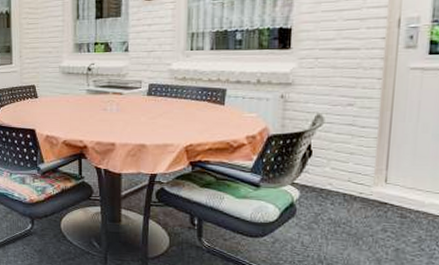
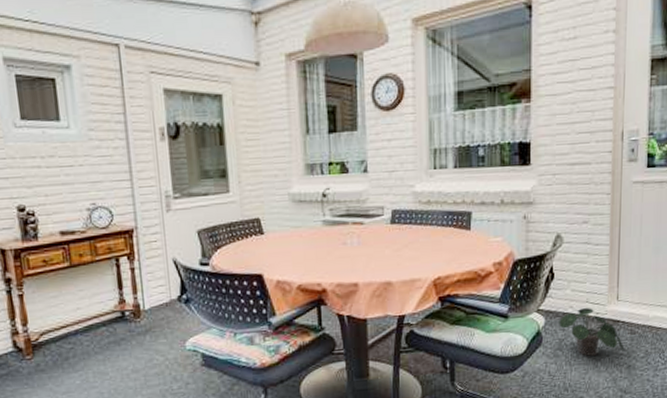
potted plant: none [315,187,392,234] -> present [559,308,625,356]

